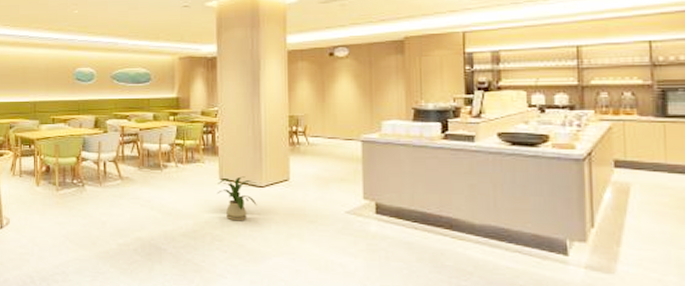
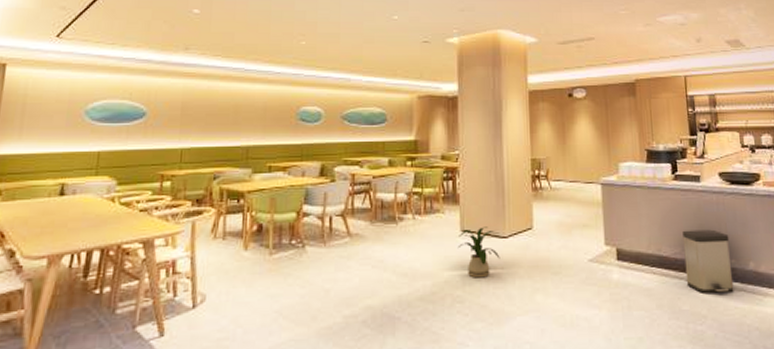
pedal bin: none [450,189,507,254] -> present [682,229,734,295]

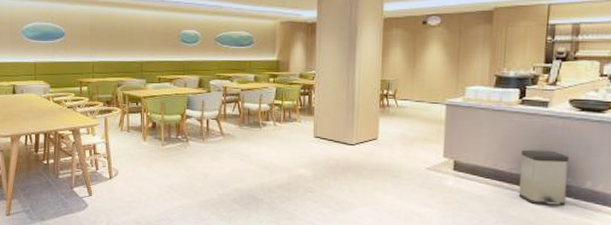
house plant: present [457,226,500,278] -> none [310,135,348,175]

